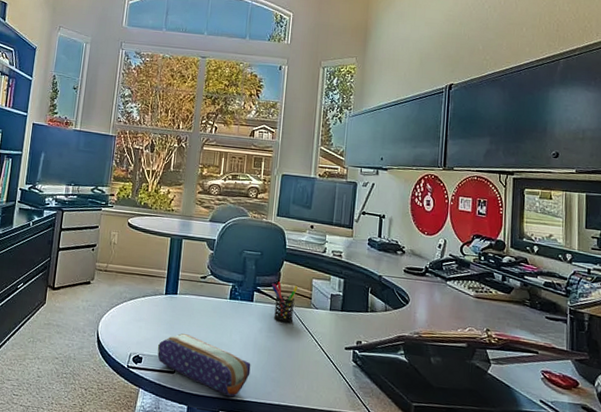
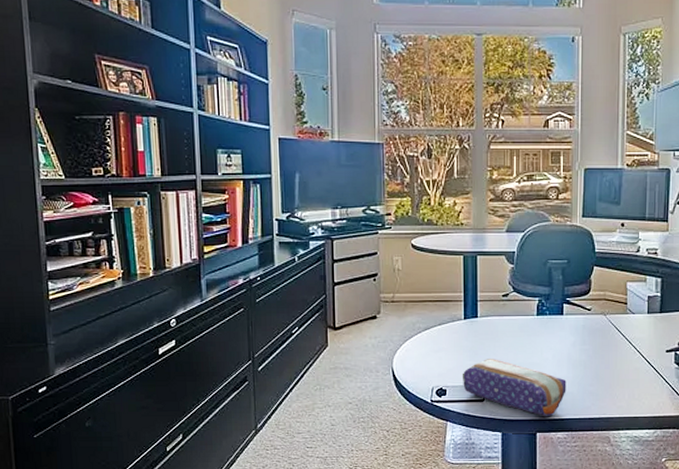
pen holder: present [271,281,298,323] -> none [582,289,611,332]

